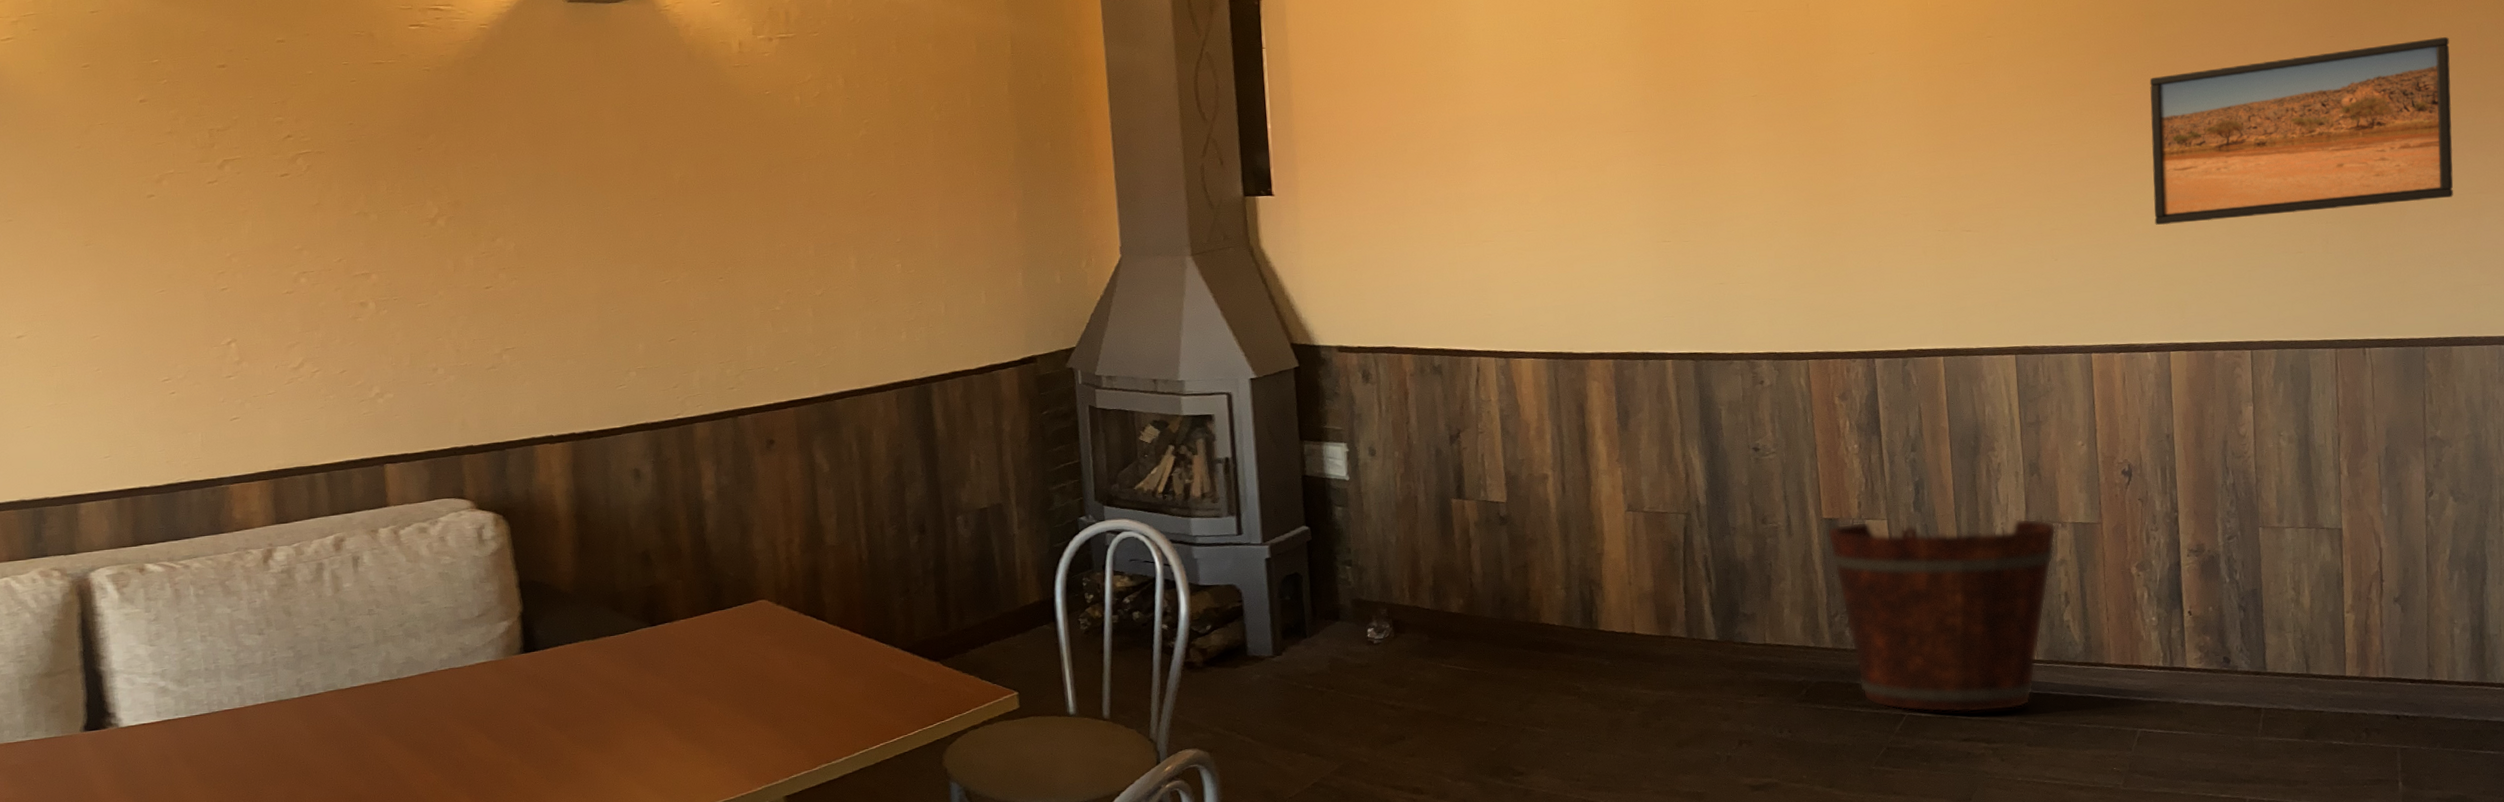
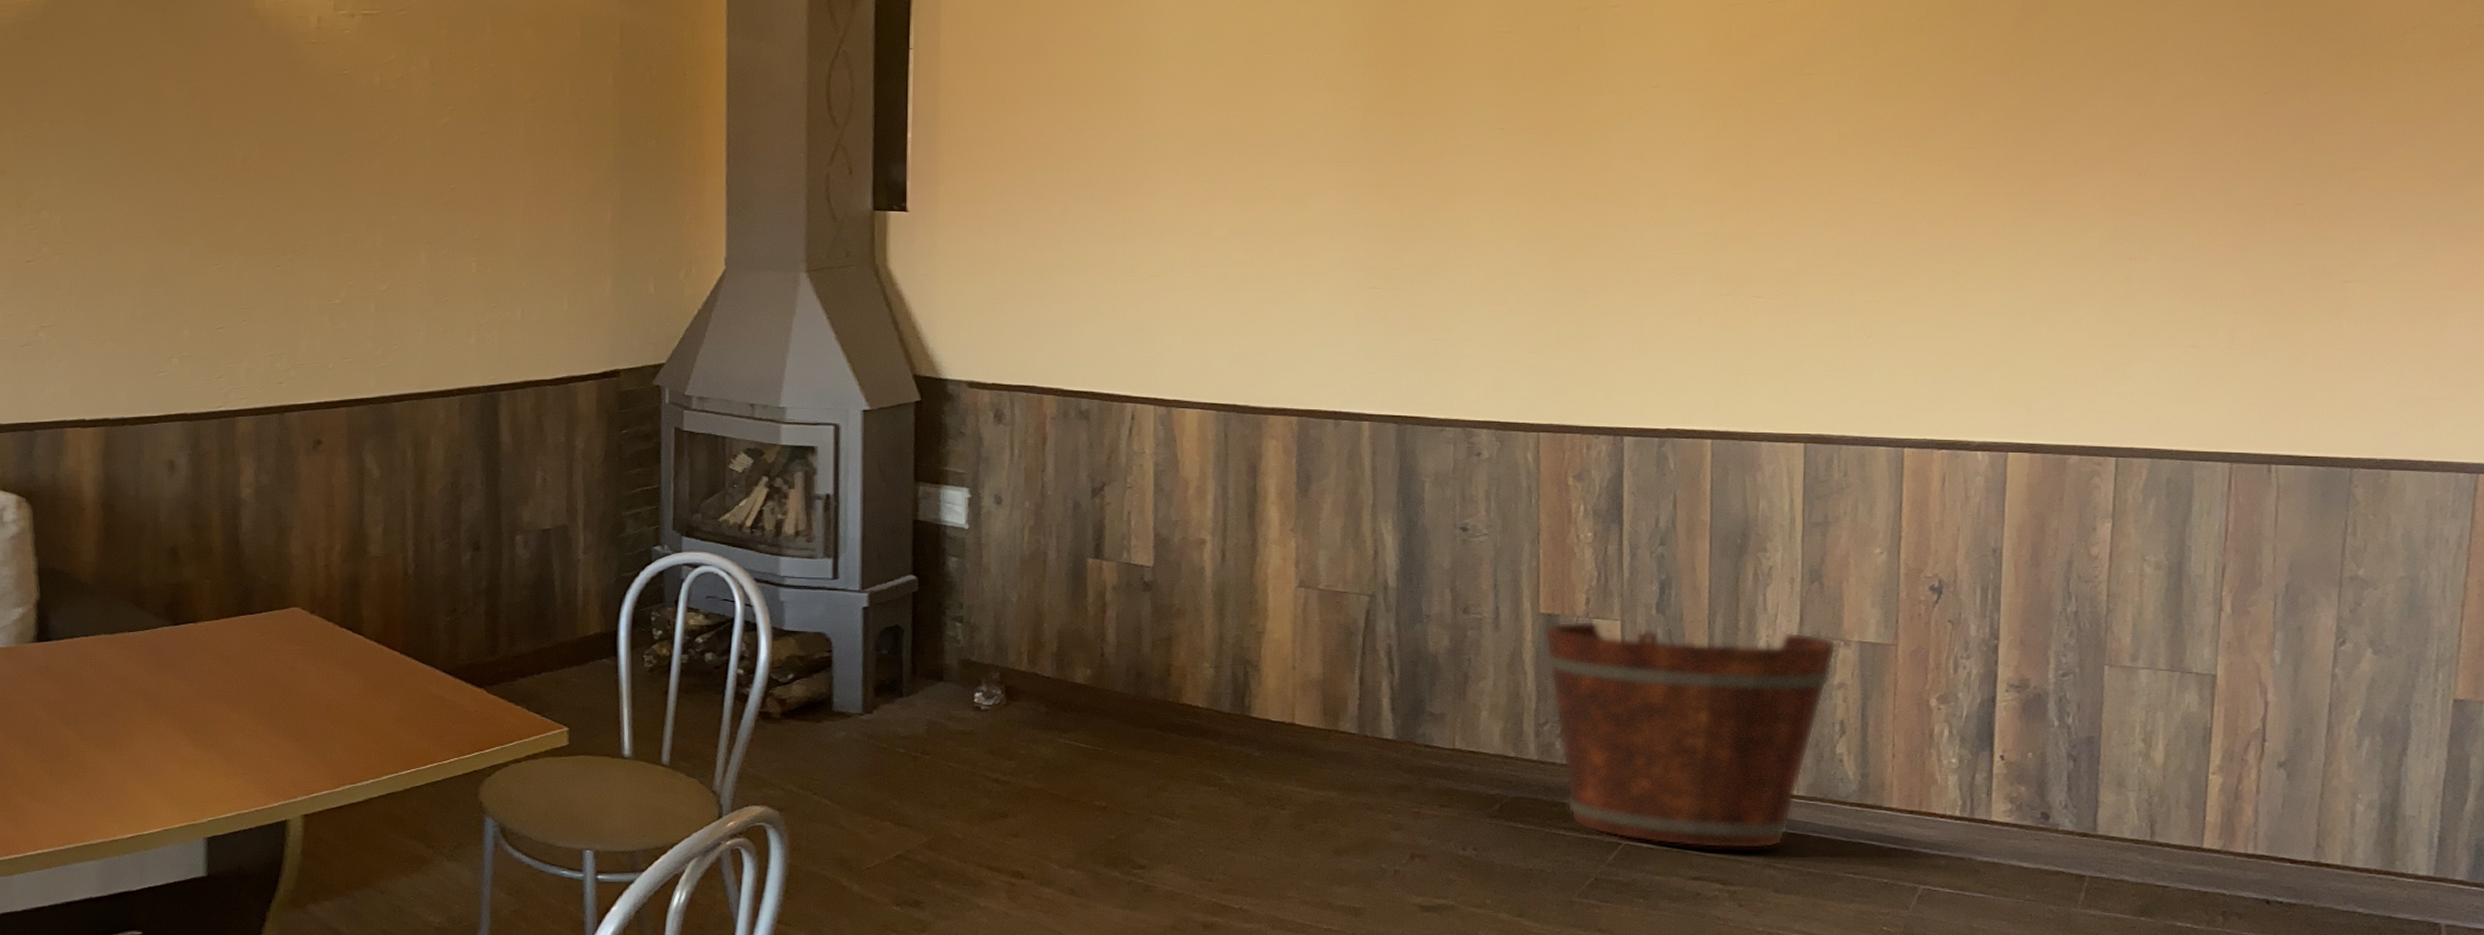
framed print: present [2149,37,2454,225] -> none [2003,100,2427,305]

